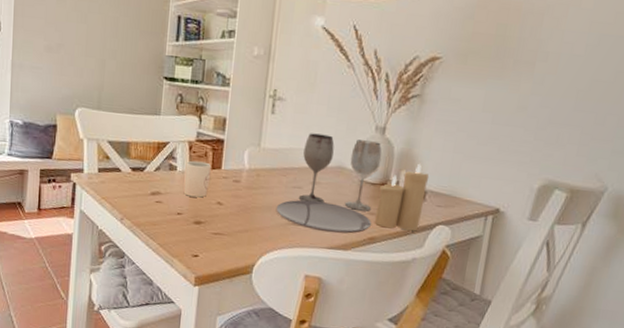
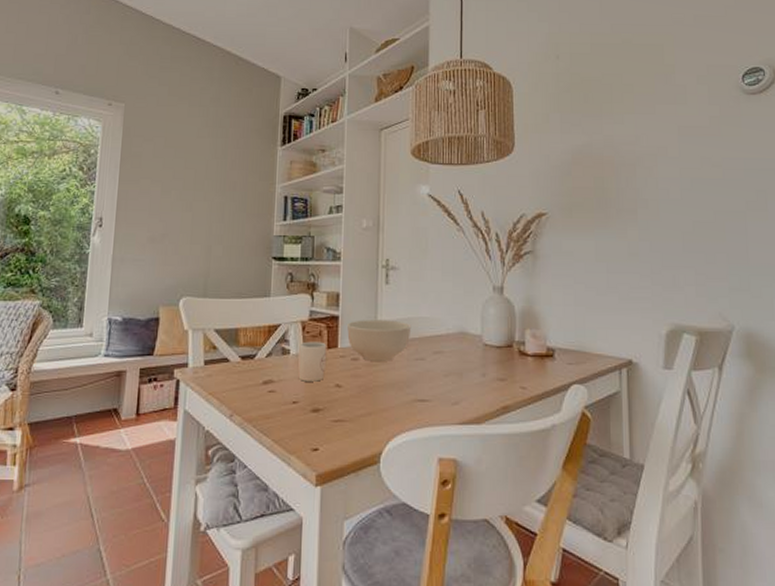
bowl: none [231,145,293,186] -> present [347,320,412,361]
plate: present [276,199,371,234] -> none [399,372,502,406]
wineglass: present [298,133,383,211] -> none [422,300,503,378]
candle: present [374,163,430,232] -> none [505,320,555,394]

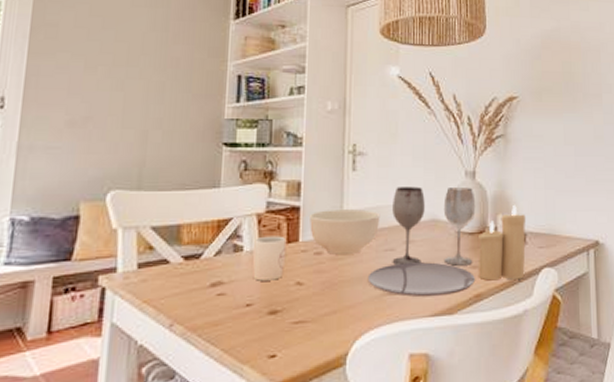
plate: none [399,372,502,406] -> present [367,262,475,298]
wineglass: none [422,300,503,378] -> present [392,186,476,266]
candle: none [505,320,555,394] -> present [478,204,526,281]

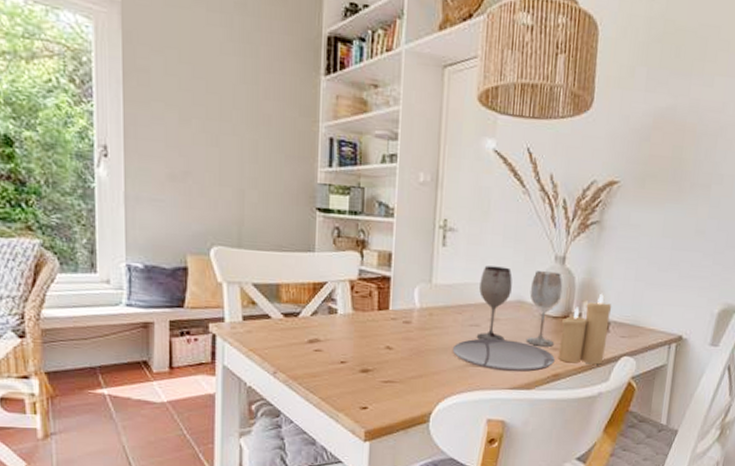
mug: present [251,236,287,281] -> none [345,301,378,343]
bowl: present [310,209,381,255] -> none [399,282,468,326]

